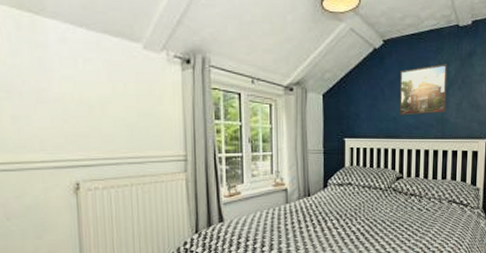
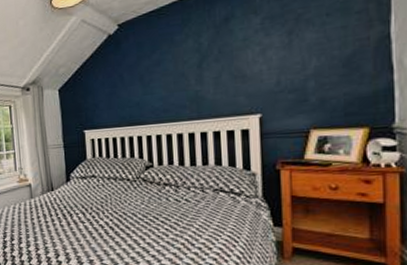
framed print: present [399,64,448,116] -> none [139,35,201,100]

